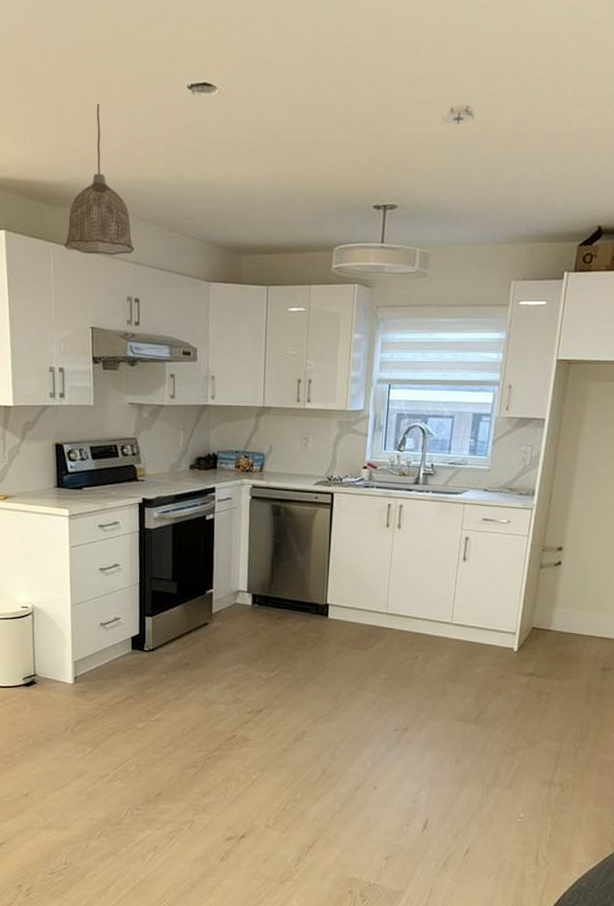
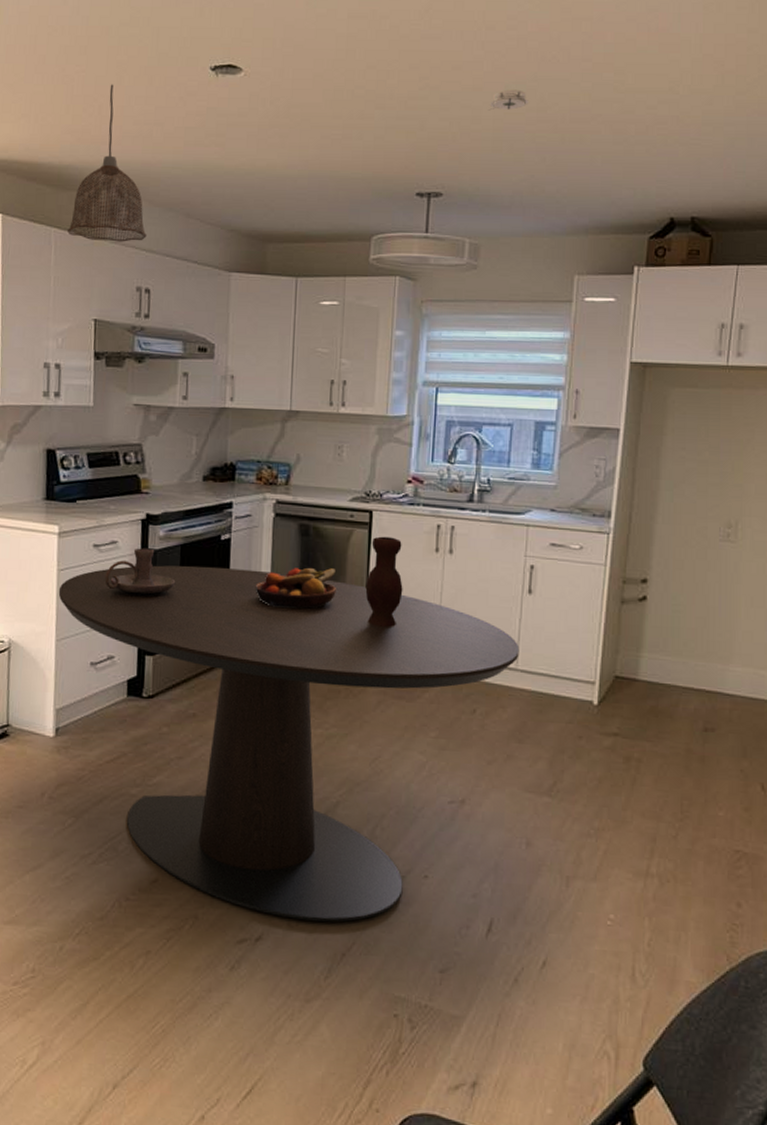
dining table: none [71,542,455,823] -> present [58,565,520,922]
candle holder: none [109,527,168,567] -> present [104,548,175,595]
fruit bowl: none [235,542,303,577] -> present [255,568,336,609]
vase: none [327,514,359,590] -> present [365,536,403,627]

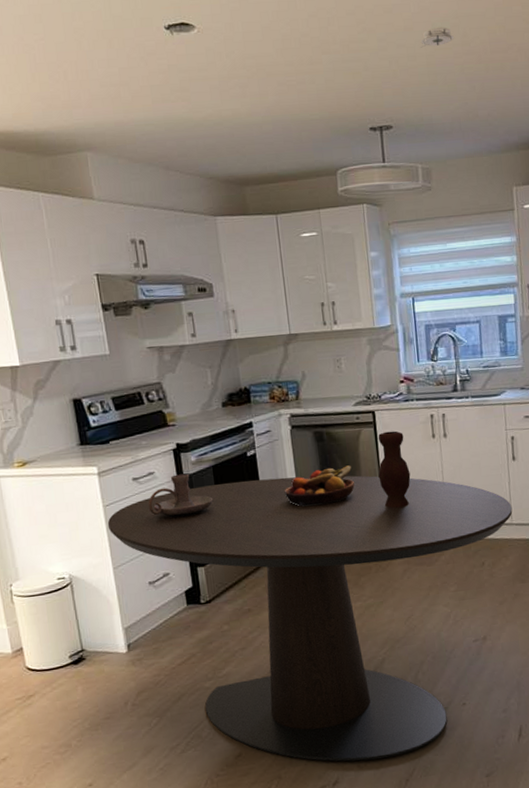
pendant lamp: present [68,84,147,242] -> none [55,50,132,201]

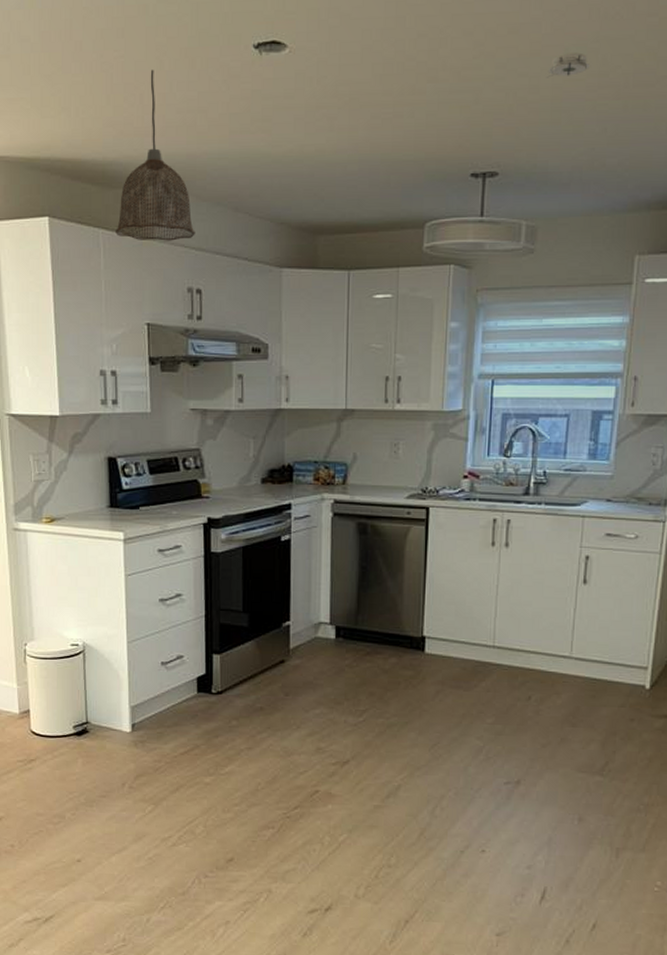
pendant lamp: none [55,50,132,201] -> present [116,69,195,241]
dining table: present [107,475,513,762] -> none [127,567,574,893]
candle holder: present [148,473,213,516] -> none [170,551,238,596]
fruit bowl: present [284,465,355,507] -> none [315,565,394,606]
vase: present [378,431,411,508] -> none [423,532,460,620]

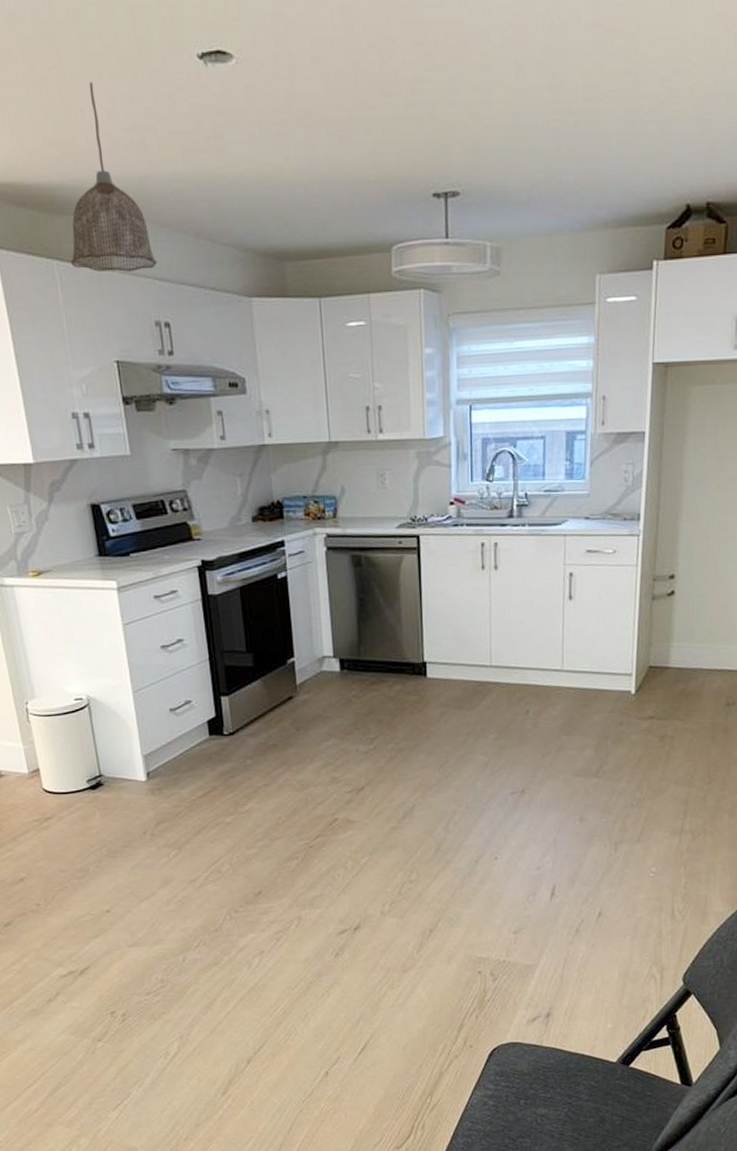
smoke detector: present [547,52,590,78] -> none [500,65,540,92]

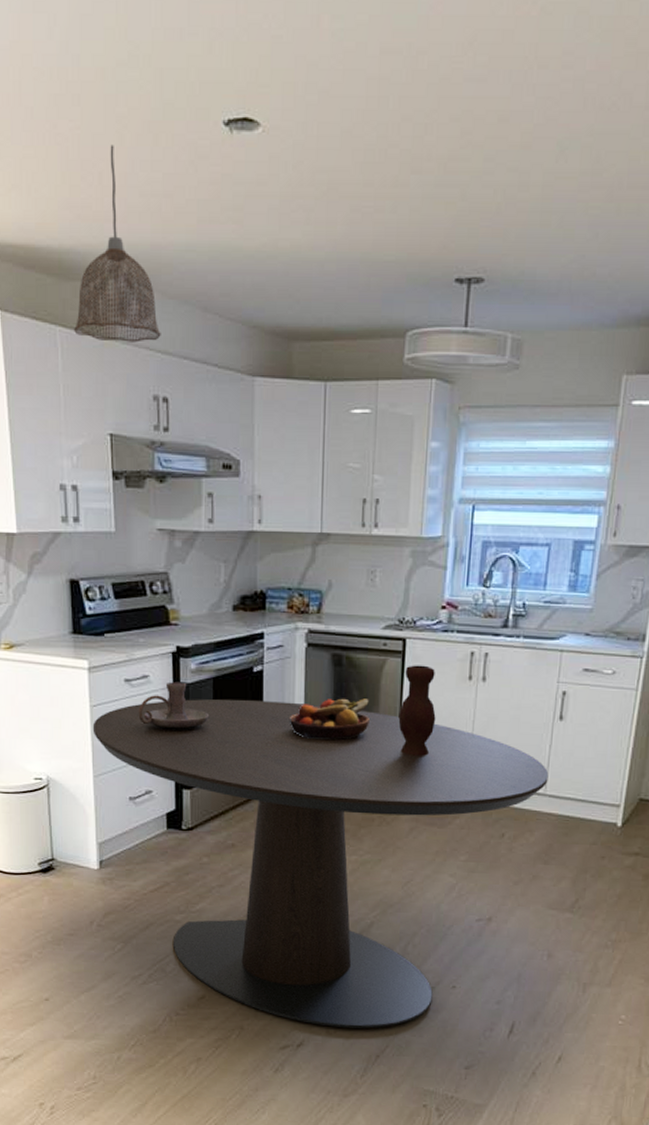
dining table: none [127,604,564,908] -> present [92,699,549,1029]
candle holder: none [170,594,239,640] -> present [138,682,208,729]
fruit bowl: none [316,595,393,638] -> present [289,698,370,740]
vase: none [419,559,455,645] -> present [398,665,436,756]

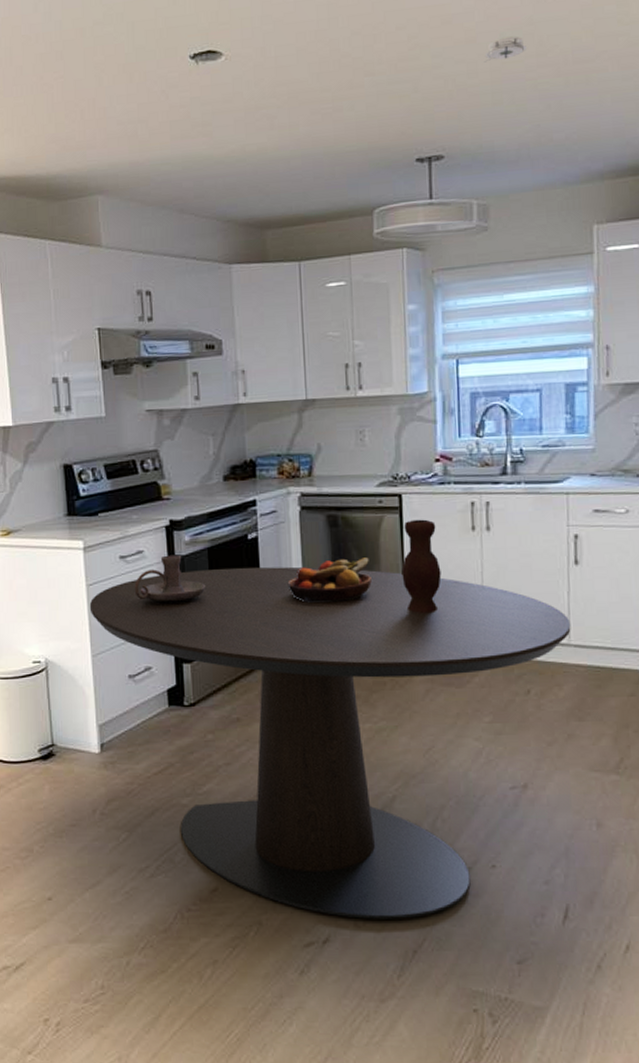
pendant lamp: present [74,144,161,343] -> none [62,86,142,248]
smoke detector: none [538,147,583,175] -> present [484,36,527,63]

